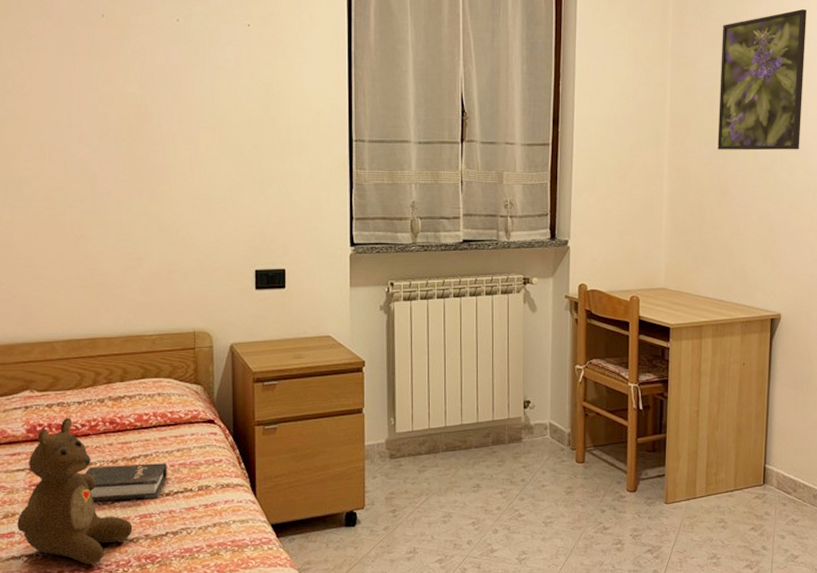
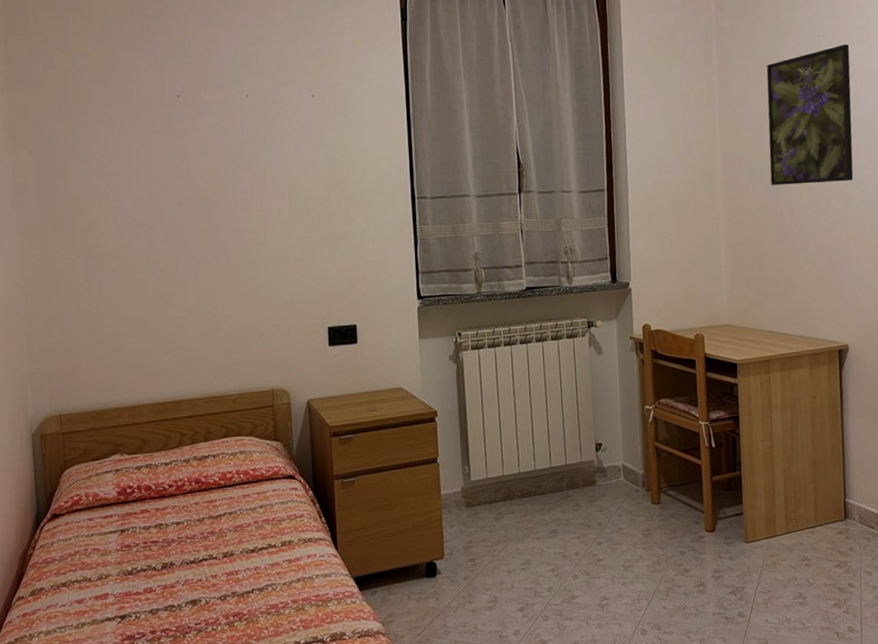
teddy bear: present [17,417,133,564] -> none [111,478,220,624]
hardback book: present [85,463,167,501] -> none [174,520,251,560]

